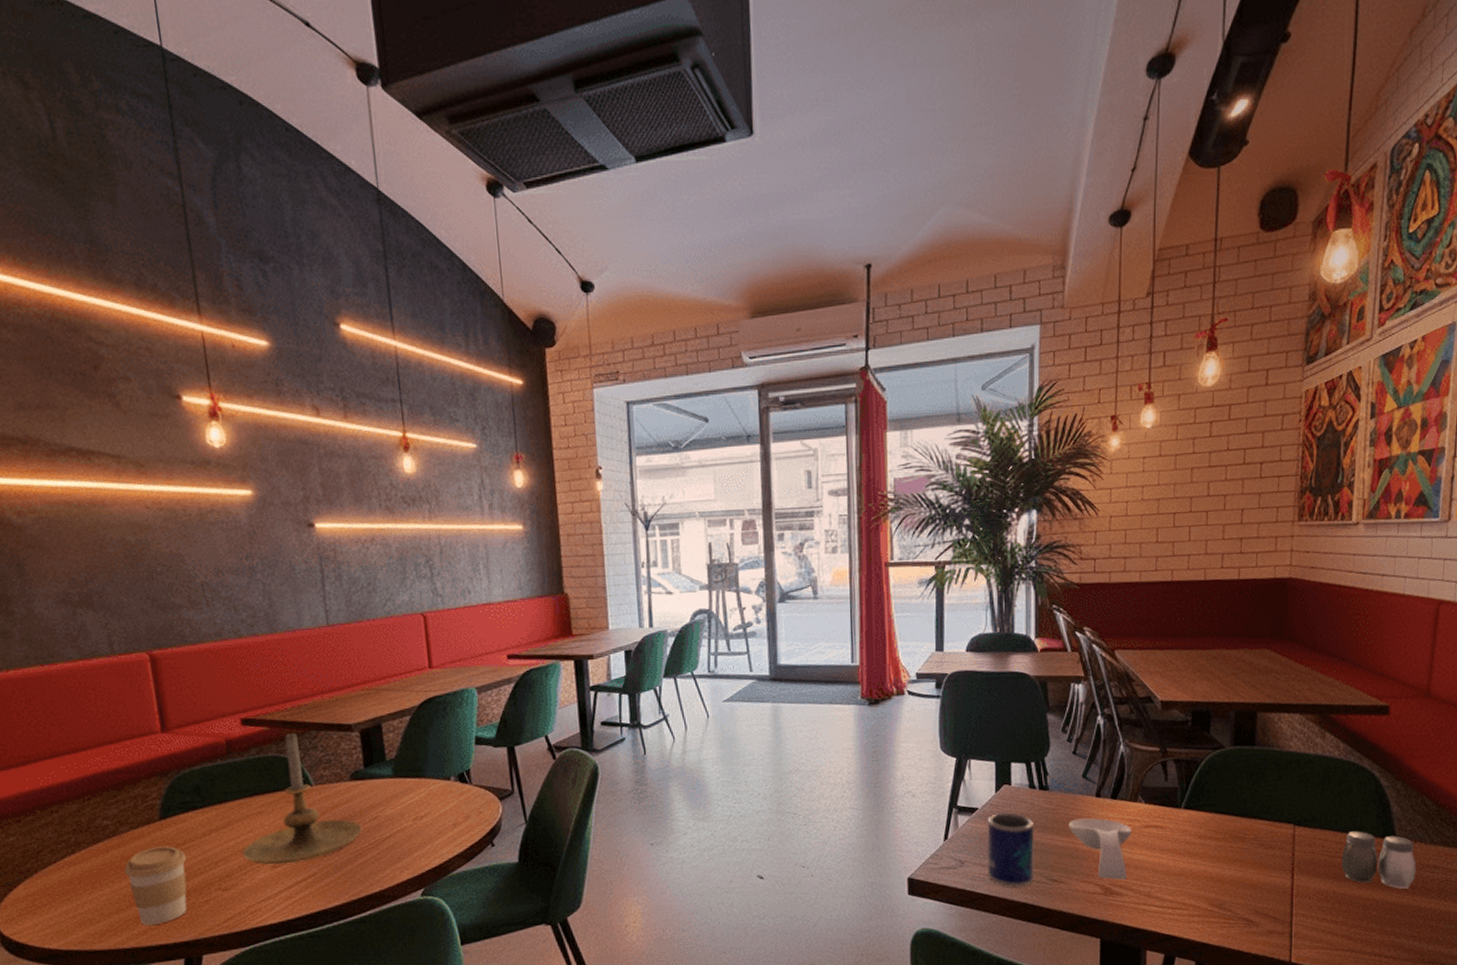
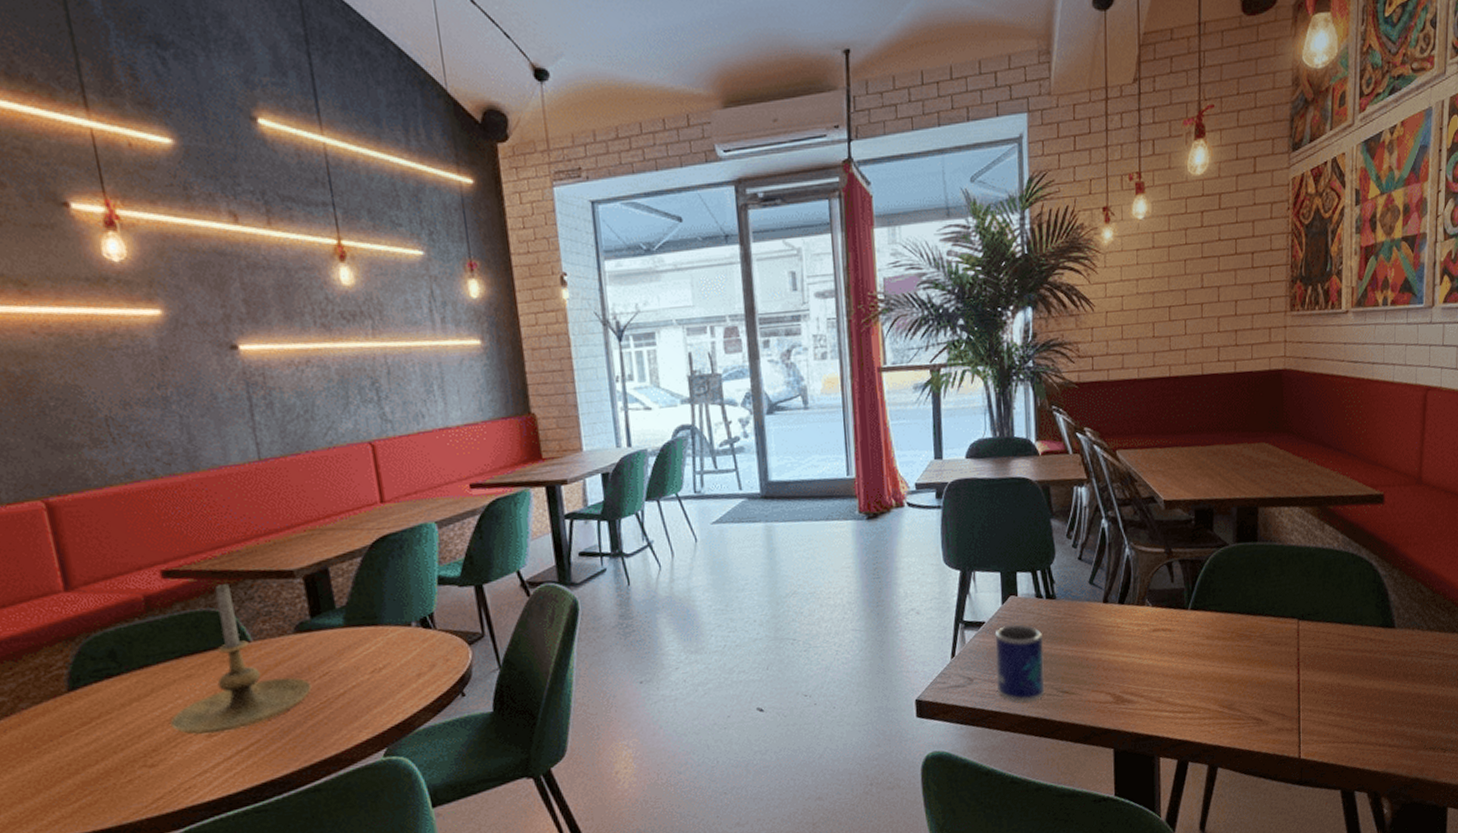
coffee cup: present [124,846,187,925] -> none [26,721,107,814]
spoon rest: present [1069,818,1131,881] -> none [1077,625,1140,688]
salt and pepper shaker: present [1341,831,1416,889] -> none [1344,622,1415,678]

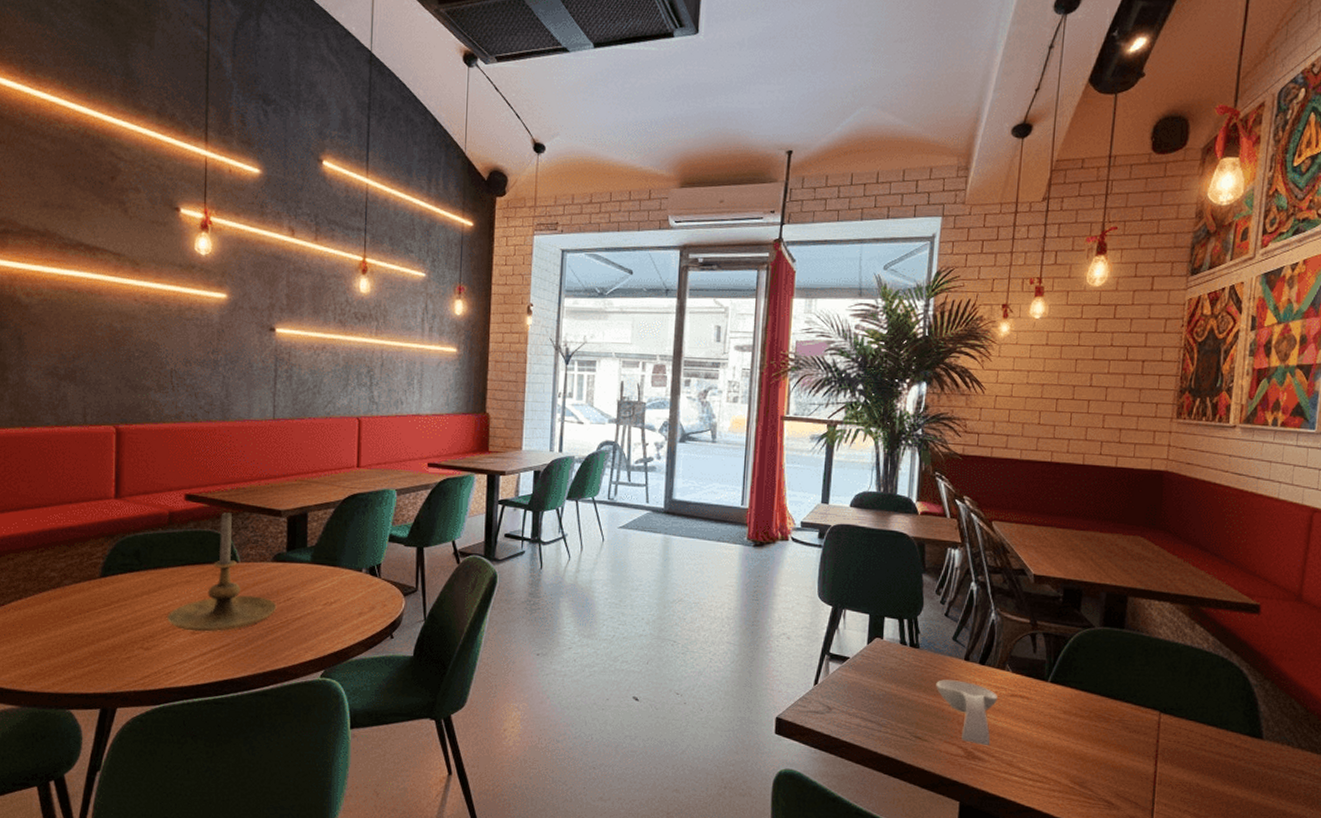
mug: present [994,624,1045,702] -> none [854,664,902,740]
spoon rest: none [1077,625,1140,688] -> present [936,680,997,746]

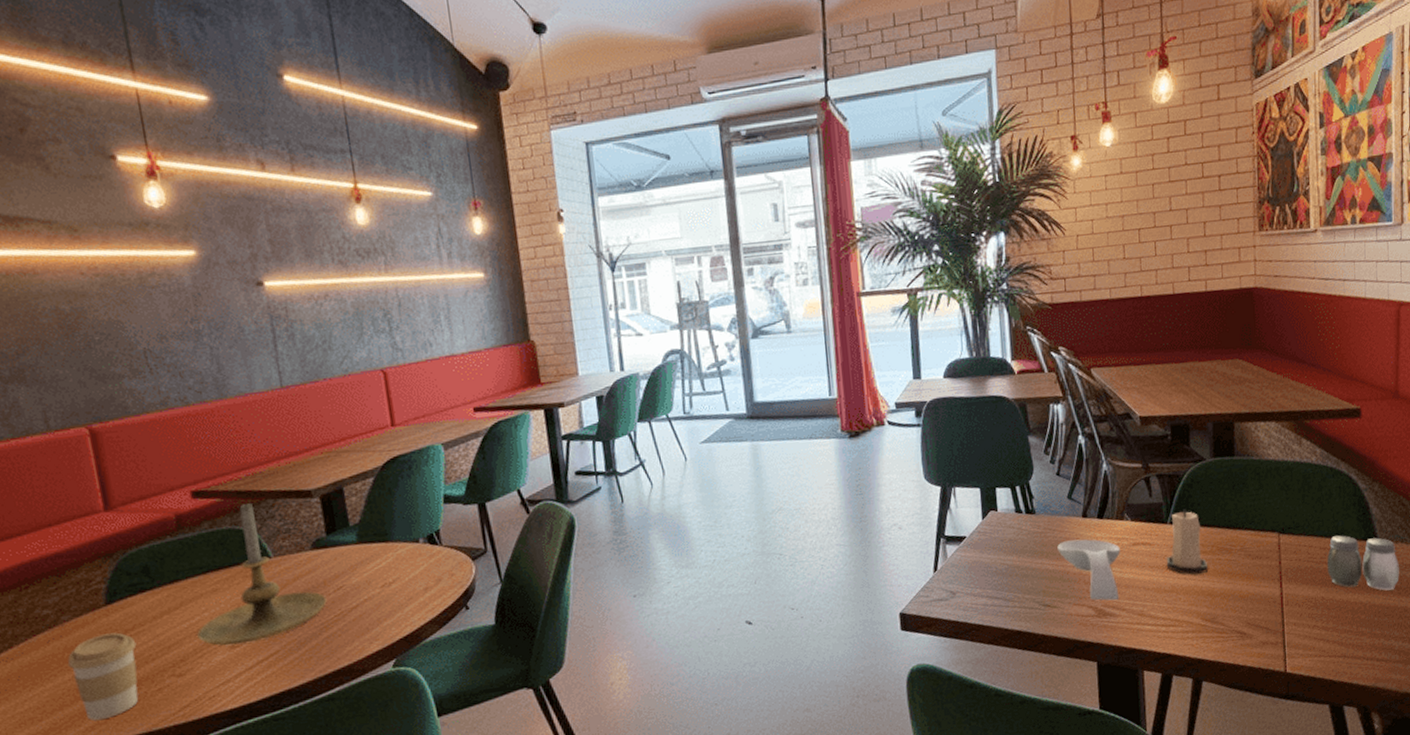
coffee cup: none [61,602,118,674] -> present [67,632,139,720]
candle: none [1041,671,1084,737] -> present [1166,509,1209,575]
salt and pepper shaker: none [1206,725,1283,791] -> present [1326,535,1399,591]

